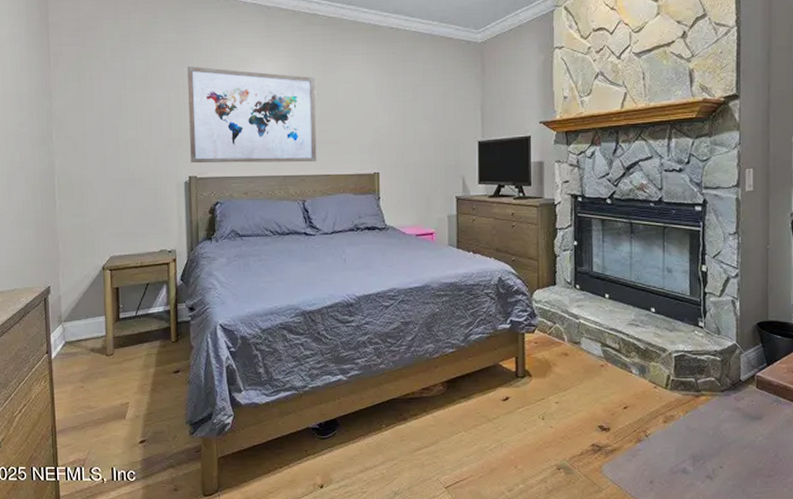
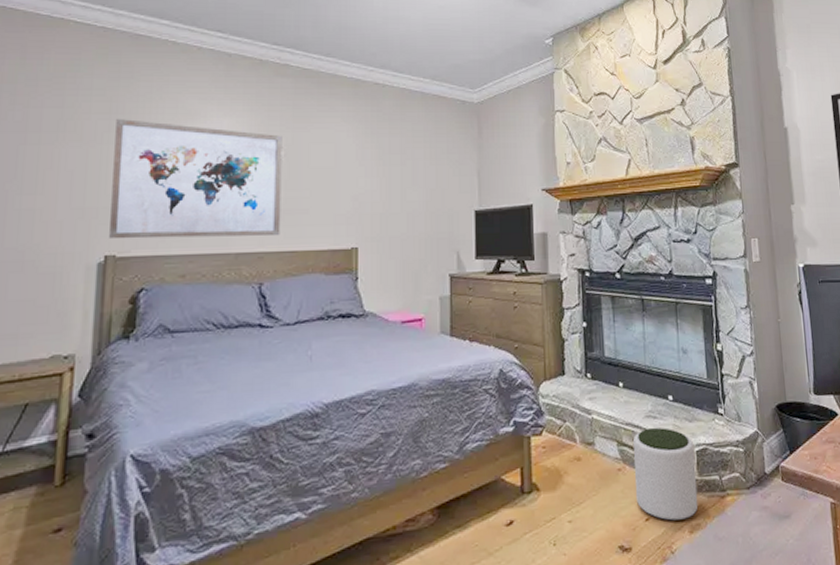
plant pot: none [615,333,673,411] -> present [633,427,698,521]

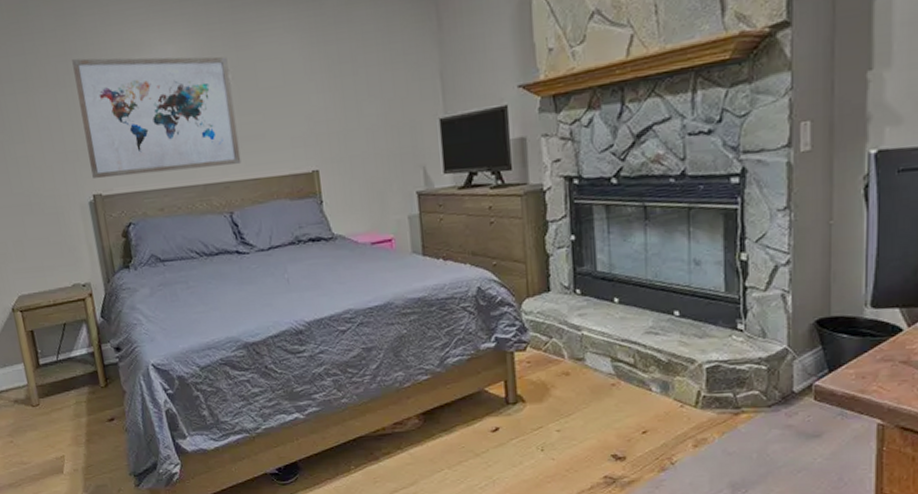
plant pot: present [633,427,698,521] -> none [629,343,705,435]

